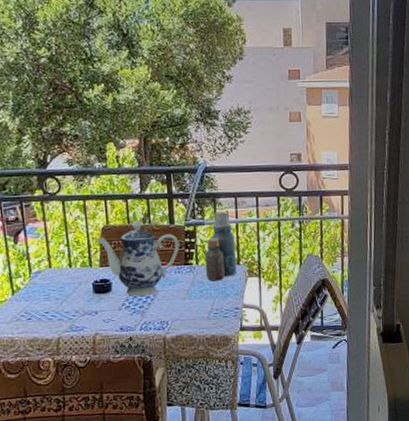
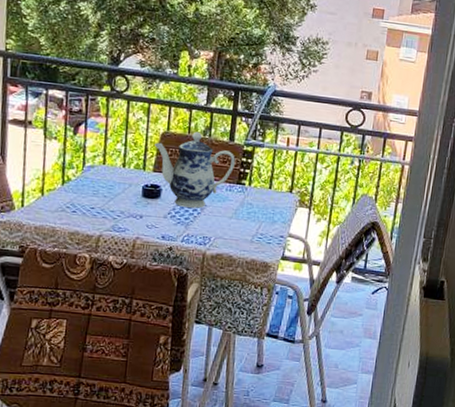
bottle: present [204,211,237,282] -> none [256,136,292,206]

